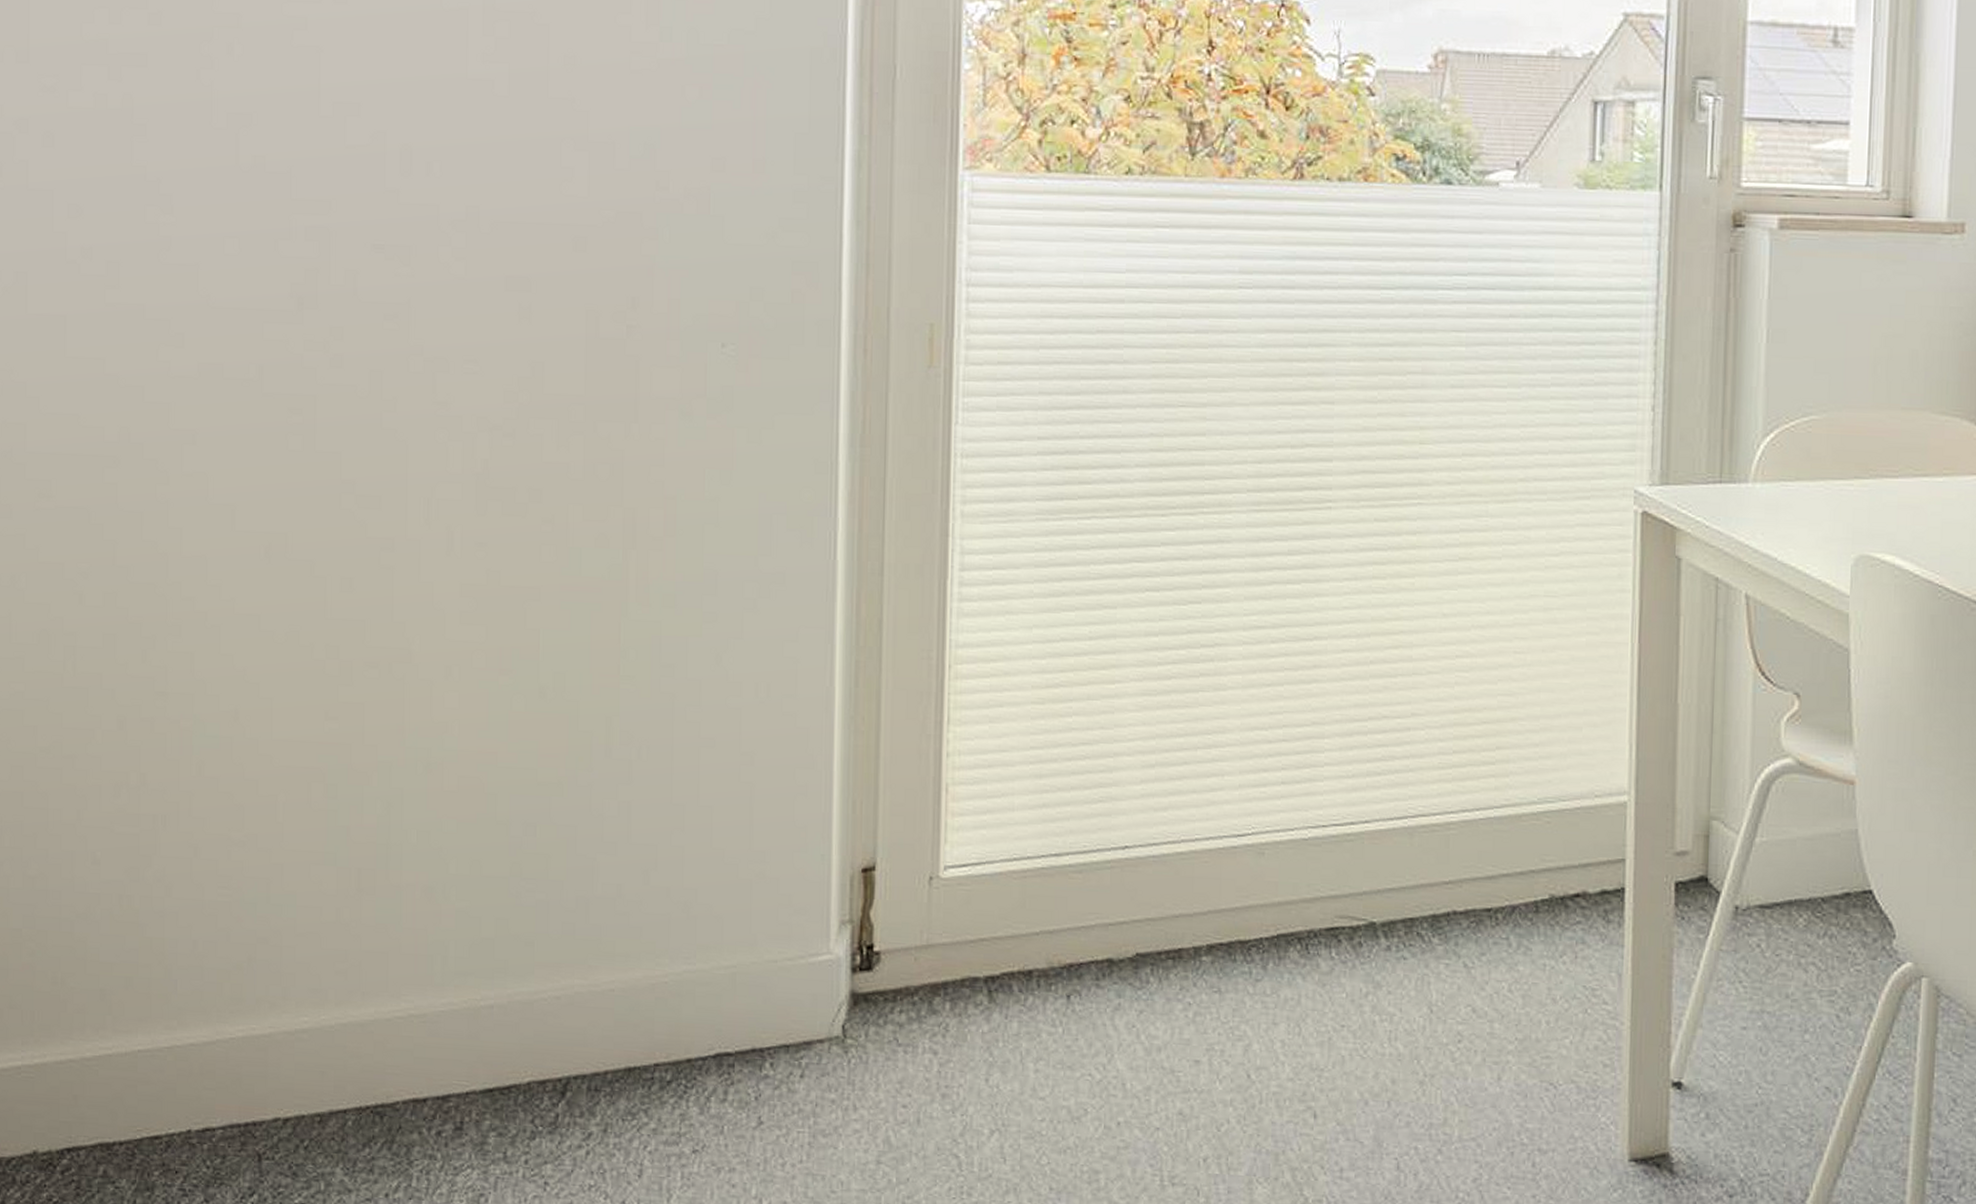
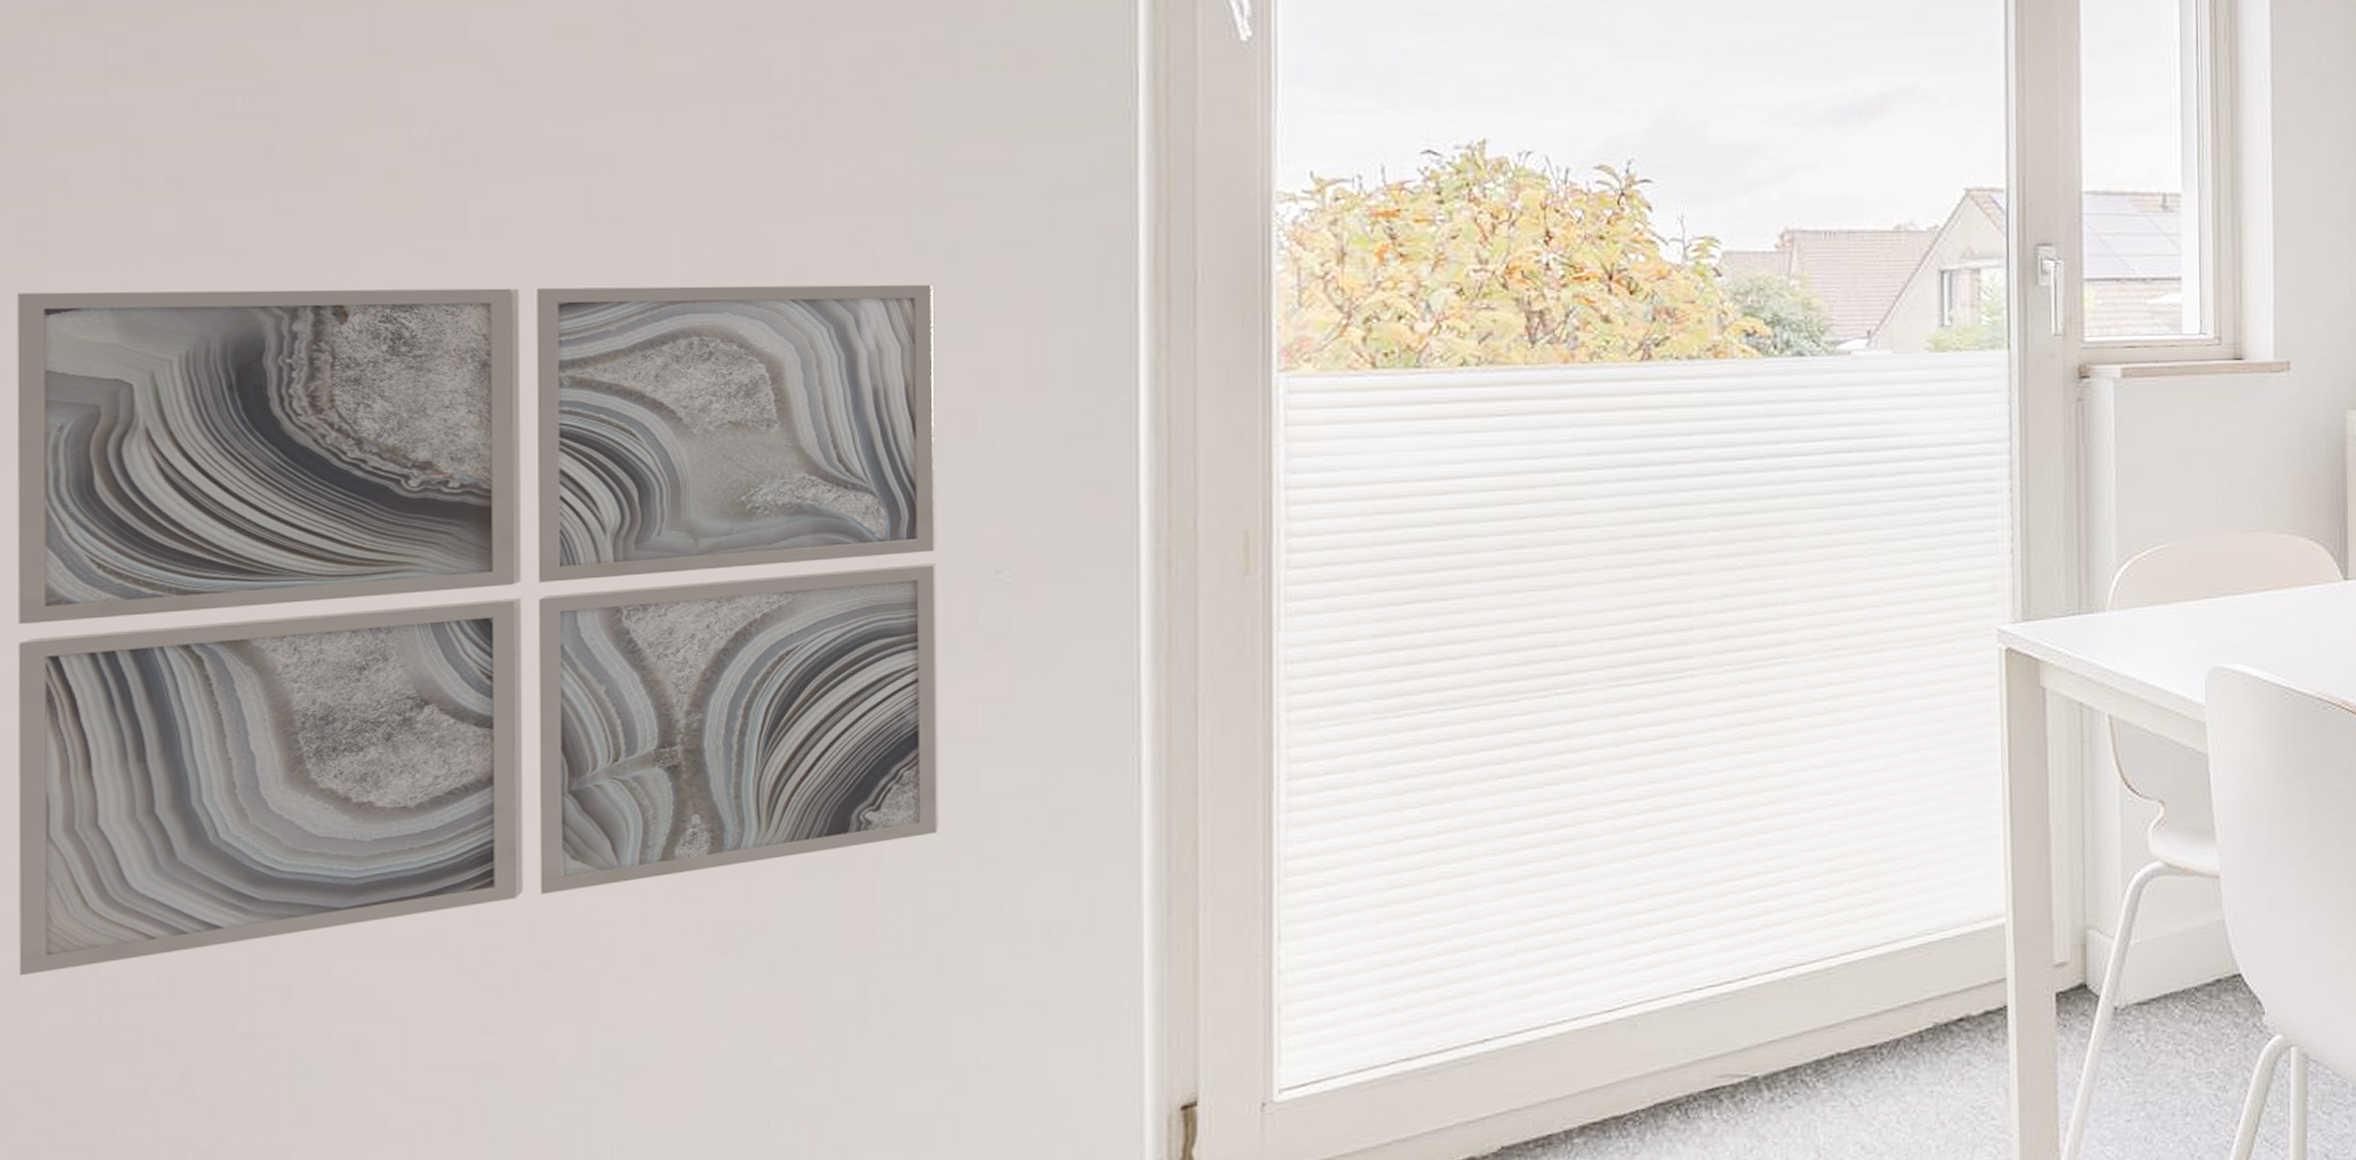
wall art: none [10,39,678,622] -> present [16,284,939,976]

